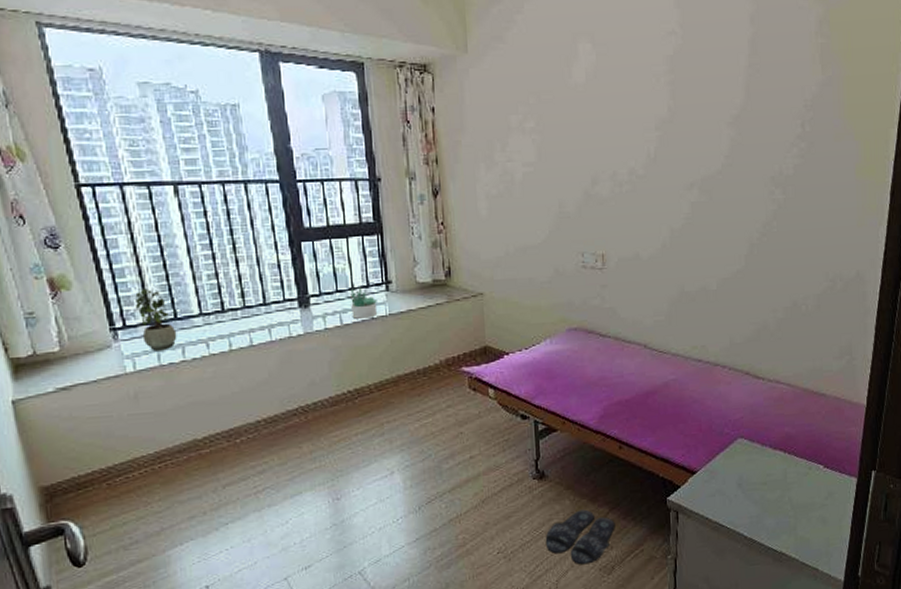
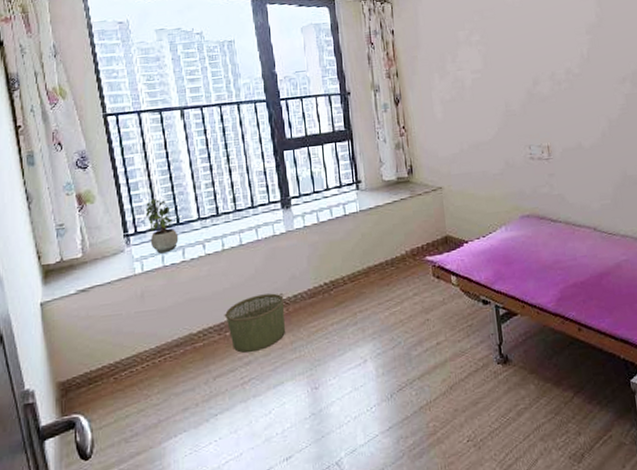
basket: none [233,399,303,461] -> present [224,293,285,353]
succulent plant: present [350,287,378,320] -> none [325,187,350,217]
slippers: present [545,509,615,565] -> none [513,394,581,453]

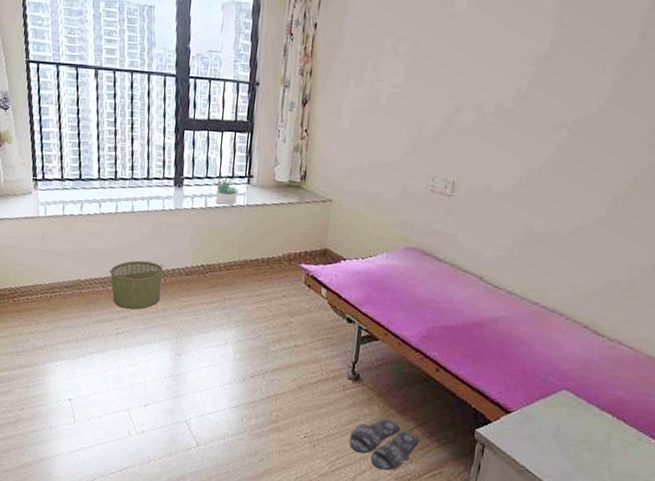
potted plant: present [146,198,179,254] -> none [54,150,79,204]
succulent plant: none [325,187,350,217] -> present [215,177,238,206]
slippers: none [513,394,581,453] -> present [349,418,419,470]

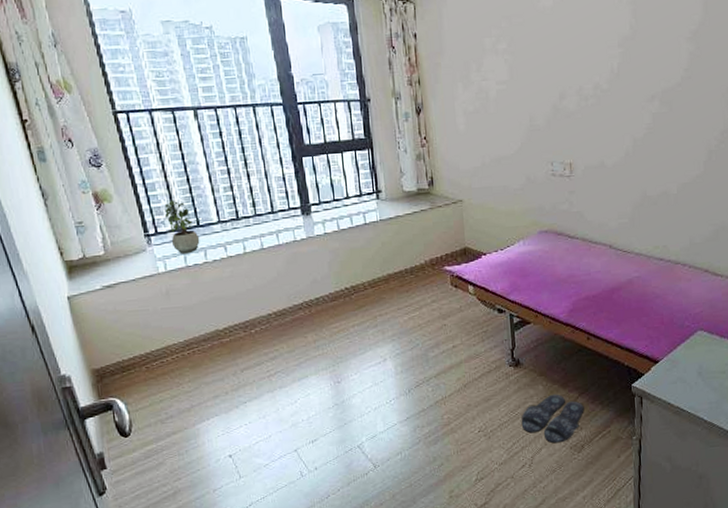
potted plant: none [54,150,79,204] -> present [164,200,200,254]
basket: present [109,260,164,310] -> none [248,295,308,349]
succulent plant: present [215,177,238,206] -> none [345,196,370,225]

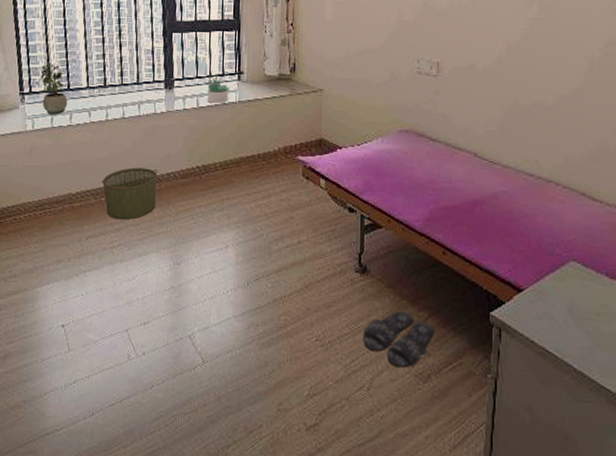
basket: none [248,295,308,349] -> present [101,167,158,220]
succulent plant: none [345,196,370,225] -> present [207,75,229,104]

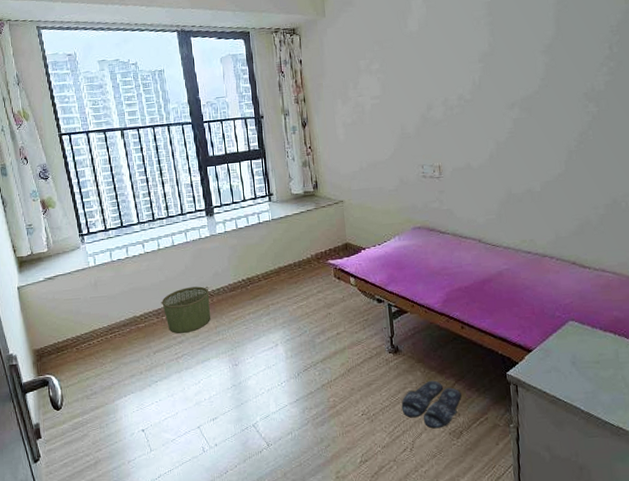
potted plant: present [41,62,68,115] -> none [96,205,123,251]
succulent plant: present [207,75,229,104] -> none [242,199,263,224]

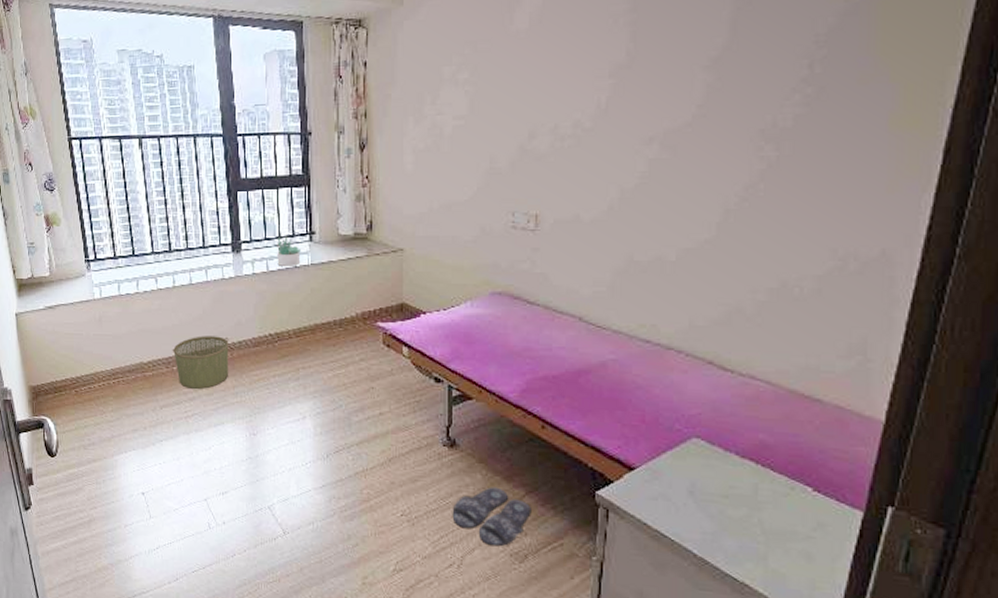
succulent plant: none [242,199,263,224] -> present [277,236,301,268]

